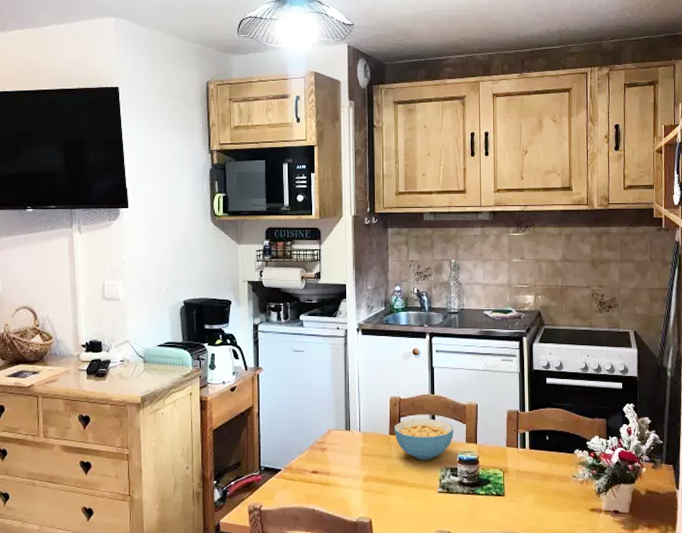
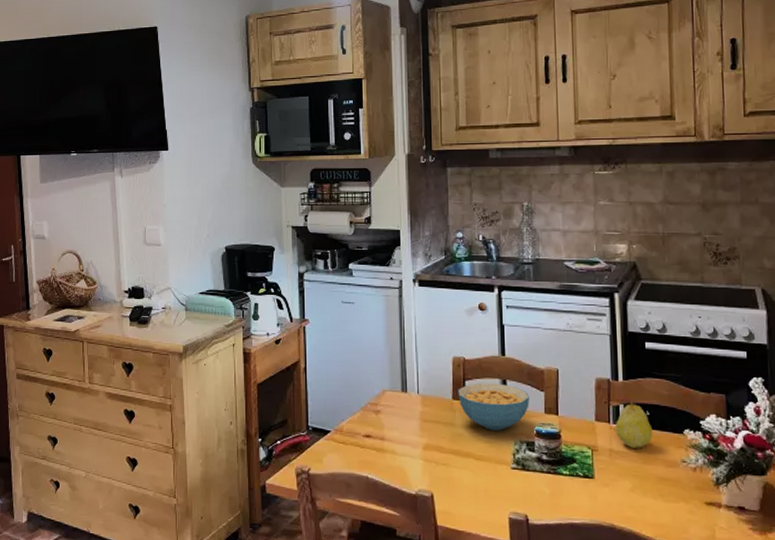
fruit: none [522,427,551,468] -> present [616,399,653,448]

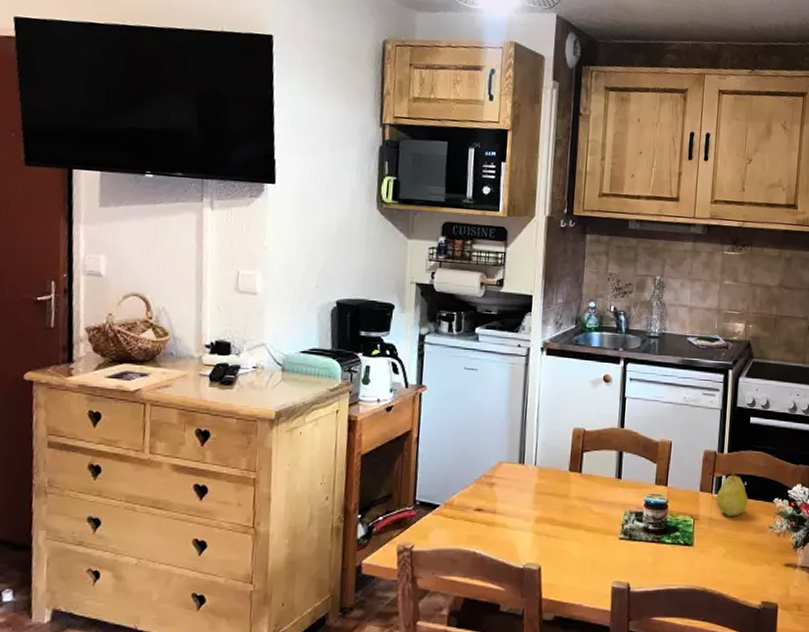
cereal bowl: present [458,383,529,431] -> none [575,455,643,502]

